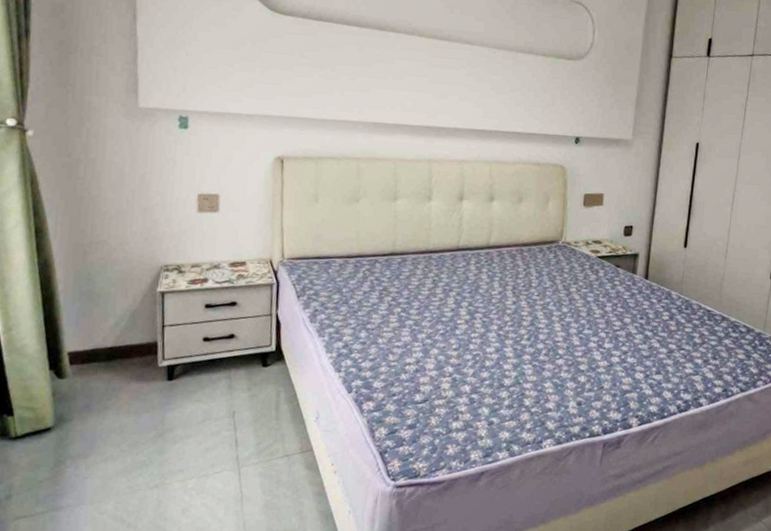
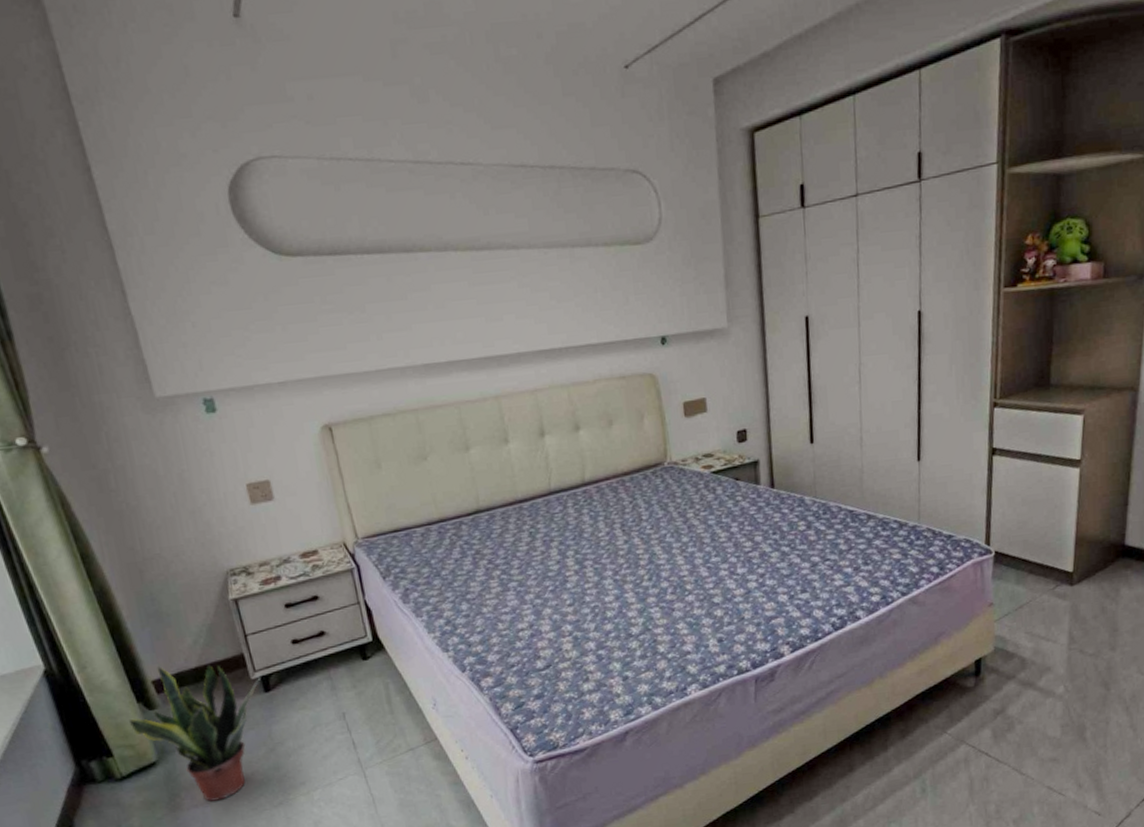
potted plant: none [36,340,166,474] -> present [128,665,260,802]

